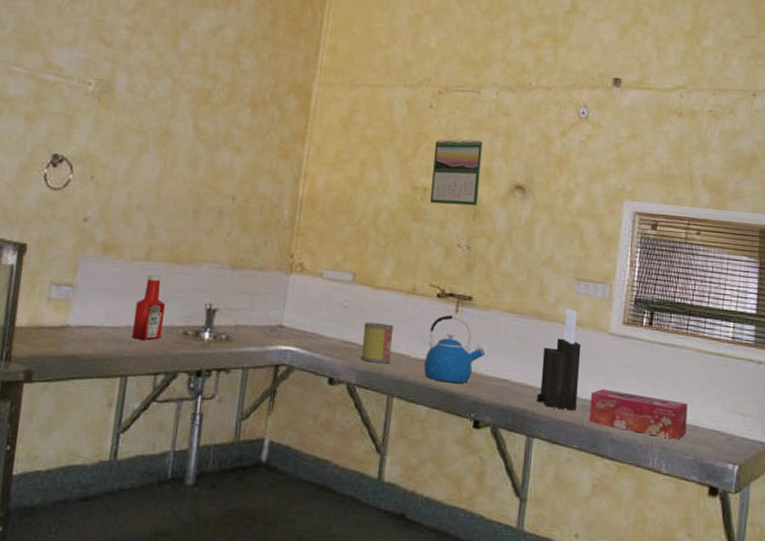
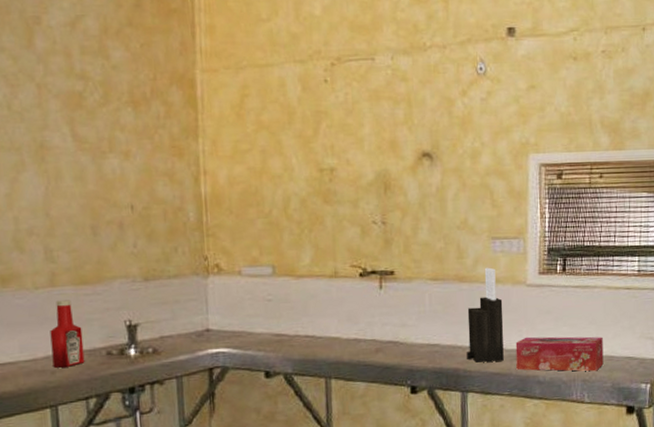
canister: present [361,322,394,364] -> none [291,310,323,350]
kettle: present [424,314,485,384] -> none [356,291,413,357]
calendar: present [430,139,483,207] -> none [336,110,387,184]

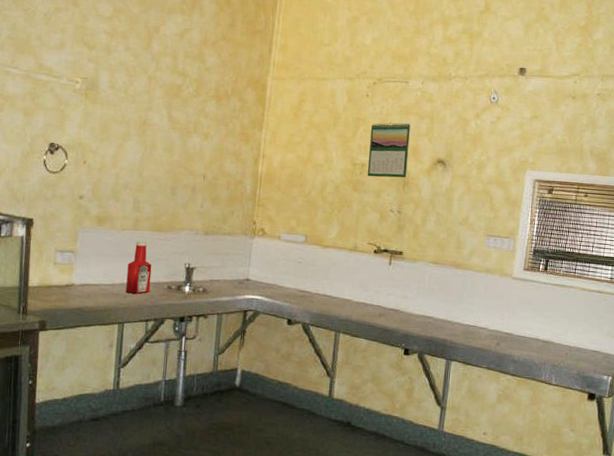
calendar: none [336,110,387,184] -> present [368,122,411,178]
knife block: present [467,267,504,363] -> none [454,259,490,338]
tissue box: present [515,336,604,372] -> none [495,321,574,359]

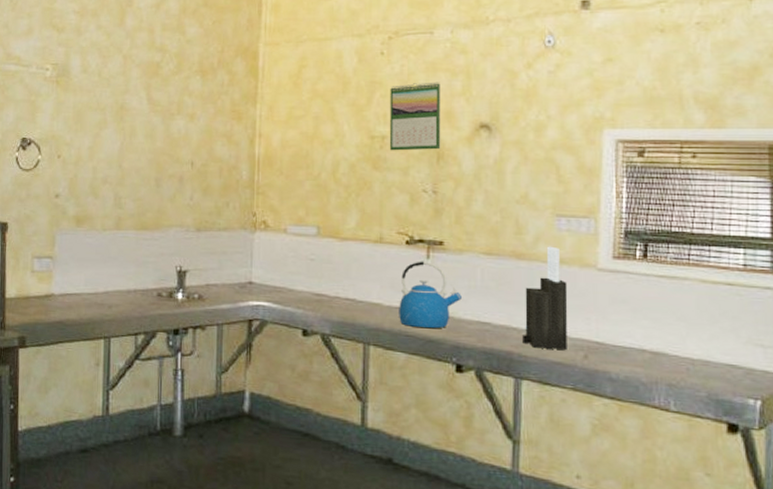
ketchup bottle: present [126,241,152,294] -> none [111,242,138,303]
kettle: none [364,266,413,321] -> present [399,261,462,329]
knife block: none [454,259,490,338] -> present [522,246,568,350]

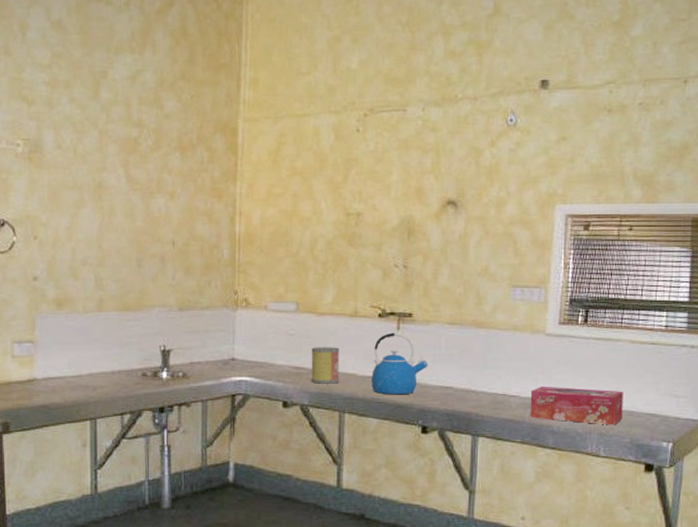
canister: none [333,273,363,313] -> present [311,347,339,384]
calendar: present [390,81,441,151] -> none [365,159,412,228]
knife block: present [522,246,568,350] -> none [480,315,520,408]
tissue box: none [582,326,696,376] -> present [530,386,623,426]

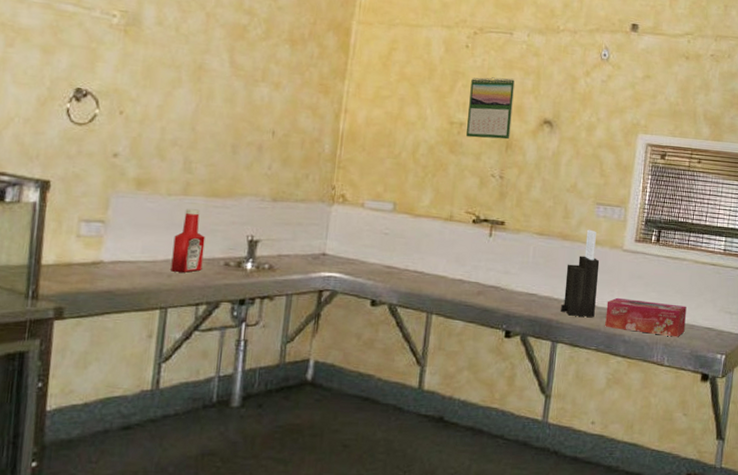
ketchup bottle: none [95,324,123,384] -> present [171,209,205,272]
canister: present [311,347,339,384] -> none [401,247,432,285]
calendar: none [365,159,412,228] -> present [466,77,515,140]
kettle: present [371,332,428,395] -> none [460,238,516,300]
knife block: none [480,315,520,408] -> present [561,229,600,317]

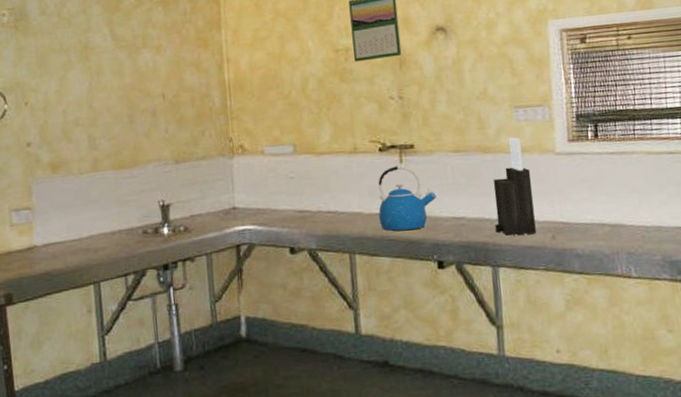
ketchup bottle: present [171,209,205,272] -> none [93,183,124,247]
kettle: none [460,238,516,300] -> present [378,165,436,231]
tissue box: present [605,297,687,337] -> none [548,205,651,244]

